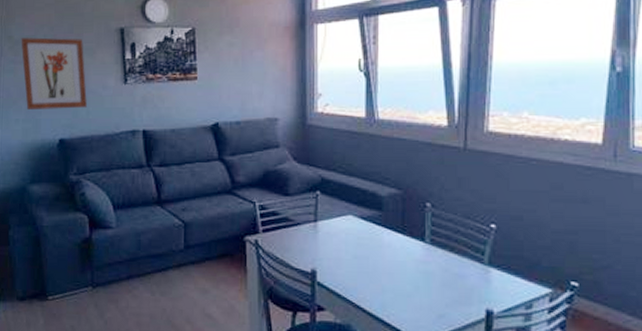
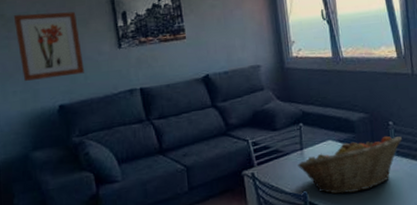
fruit basket: none [309,219,440,280] -> present [298,136,402,194]

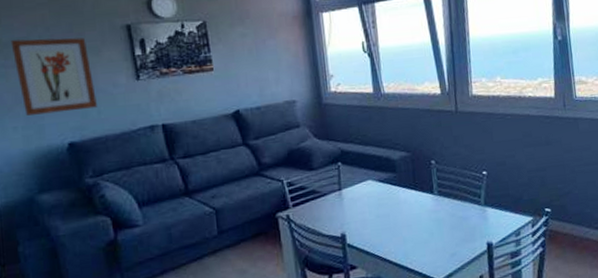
fruit basket: present [298,136,402,194] -> none [336,176,444,236]

